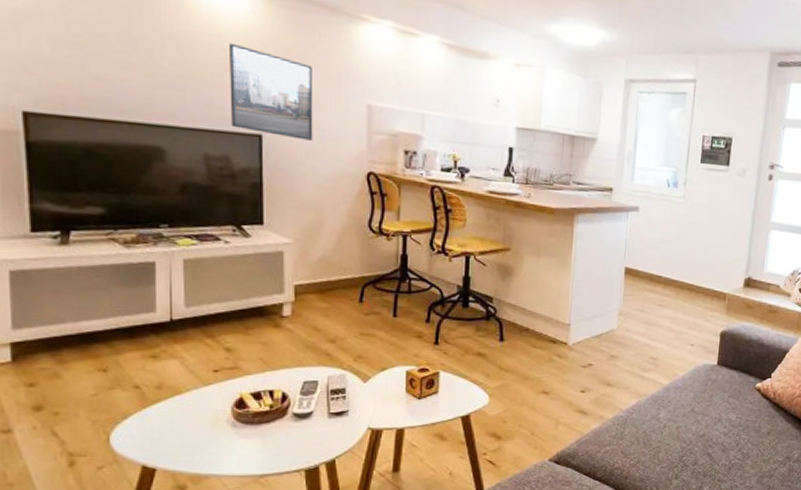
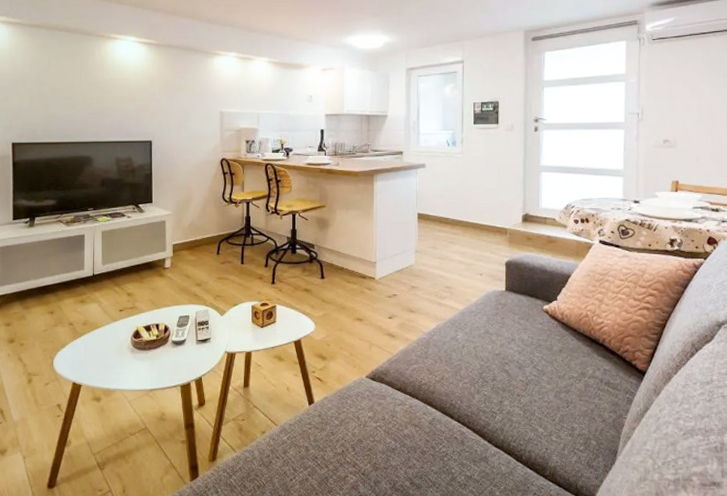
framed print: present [230,42,313,141] -> none [132,82,184,141]

